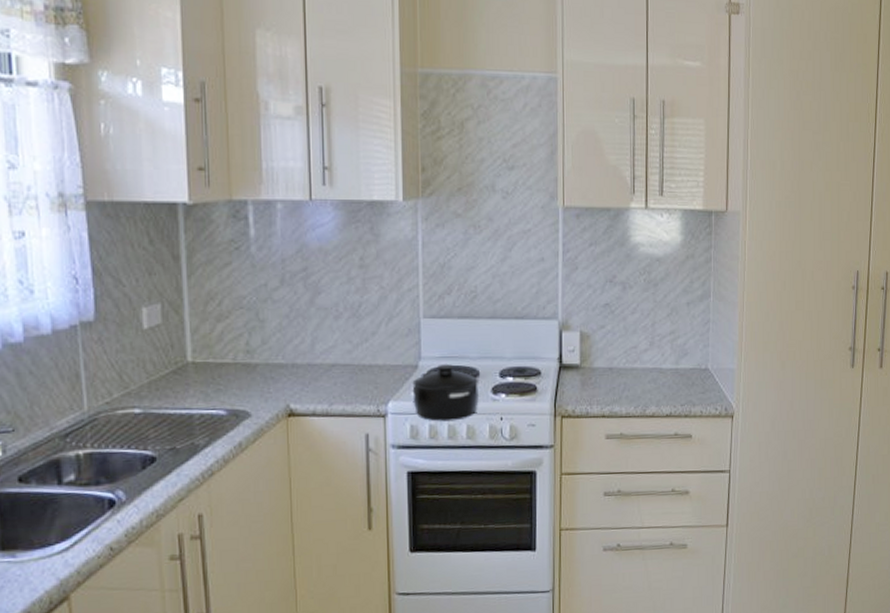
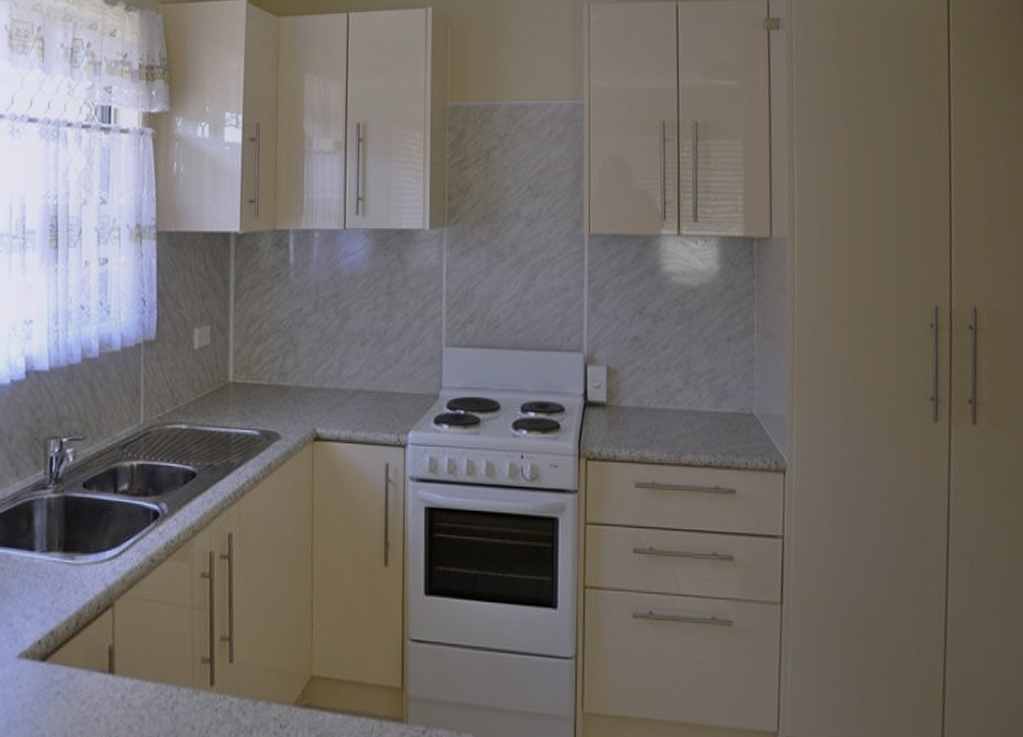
saucepan: present [412,364,479,422] -> none [433,395,499,456]

